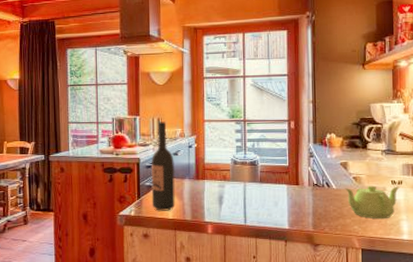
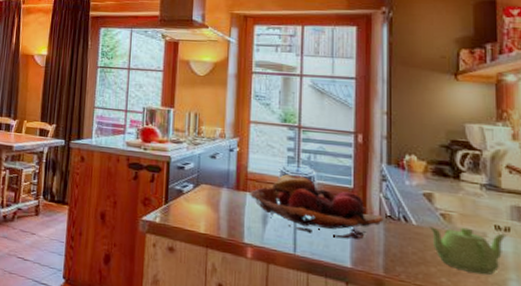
wine bottle: present [151,121,175,211] -> none [181,117,211,223]
fruit basket: none [207,161,312,207] -> present [250,174,384,240]

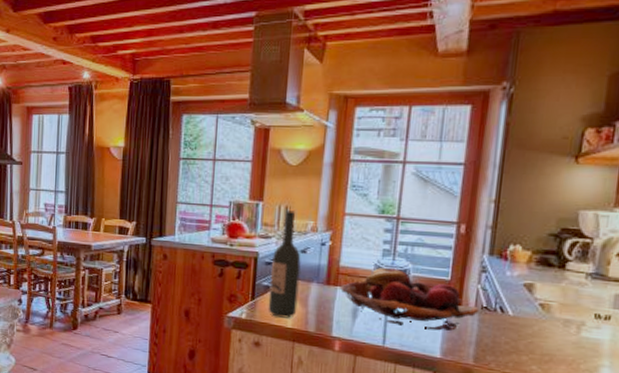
wine bottle: none [181,117,211,223] -> present [268,210,301,318]
teapot: present [428,226,507,275] -> none [525,316,606,362]

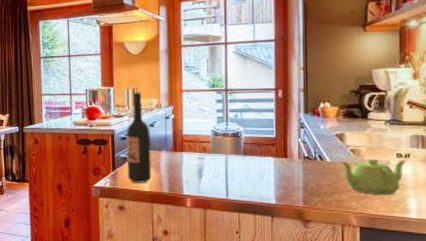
fruit basket: present [340,268,480,331] -> none [186,133,303,181]
teapot: none [525,316,606,362] -> present [340,158,407,195]

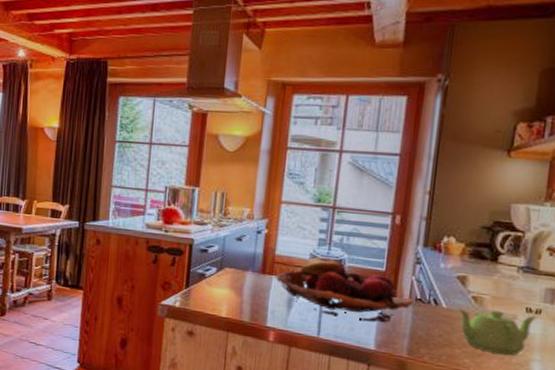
wine bottle: present [126,92,152,183] -> none [202,197,237,307]
fruit basket: none [186,133,303,181] -> present [276,257,414,323]

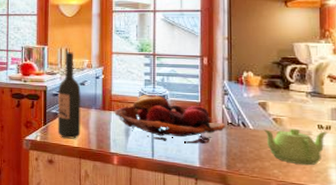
wine bottle: none [202,197,237,307] -> present [57,52,81,139]

